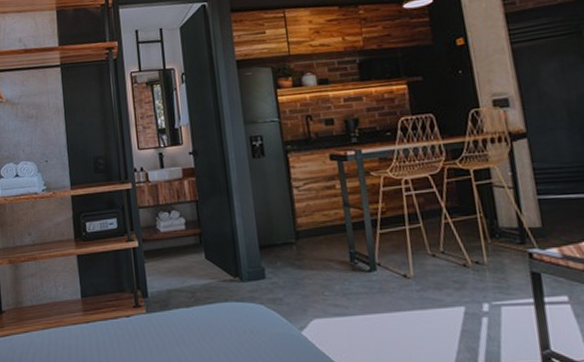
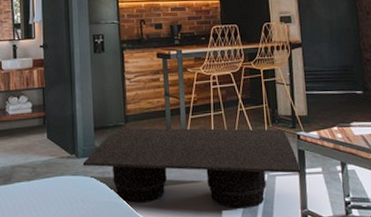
coffee table: none [248,245,537,346] -> present [82,127,301,209]

